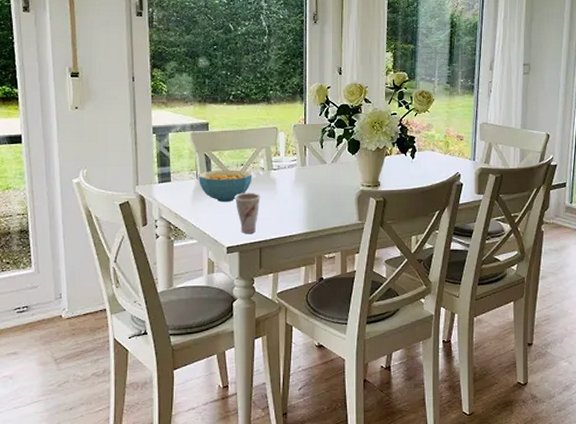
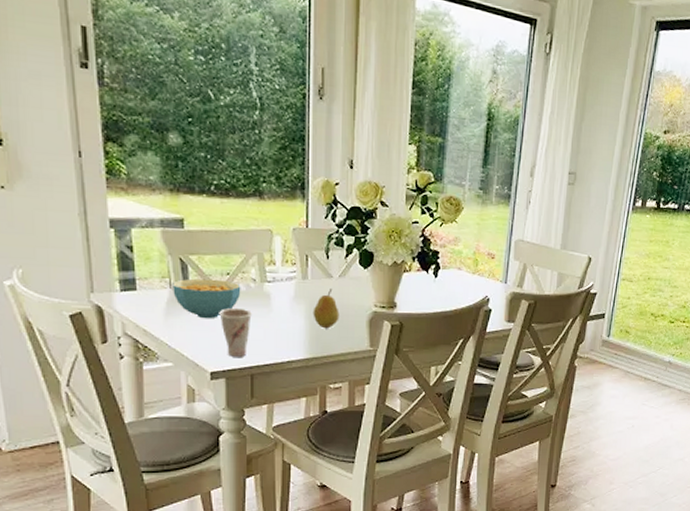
fruit: none [310,173,332,207] -> present [313,289,339,329]

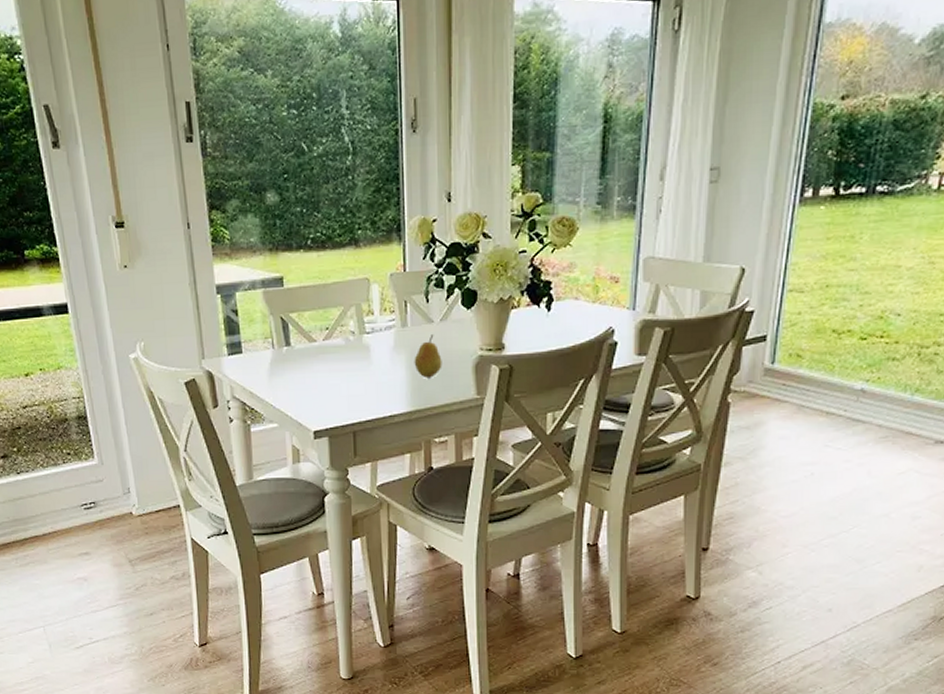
cereal bowl: present [171,278,241,319] -> none [274,335,341,377]
cup: present [219,307,252,357] -> none [320,362,352,414]

